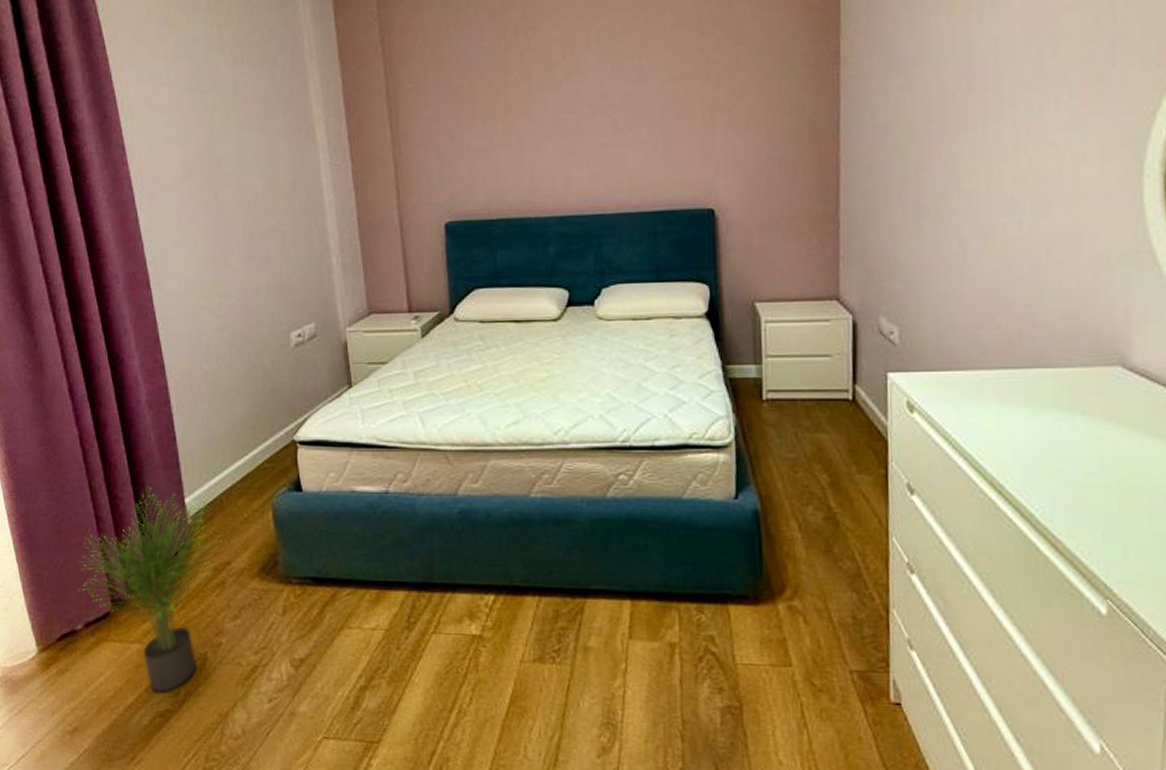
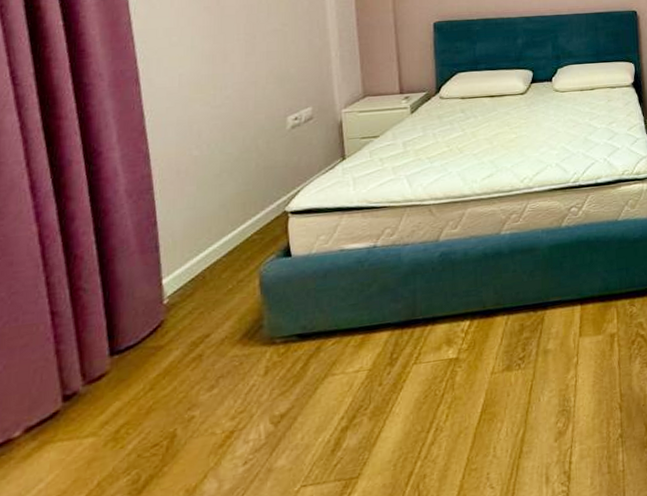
potted plant: present [79,487,222,694] -> none [21,273,202,485]

